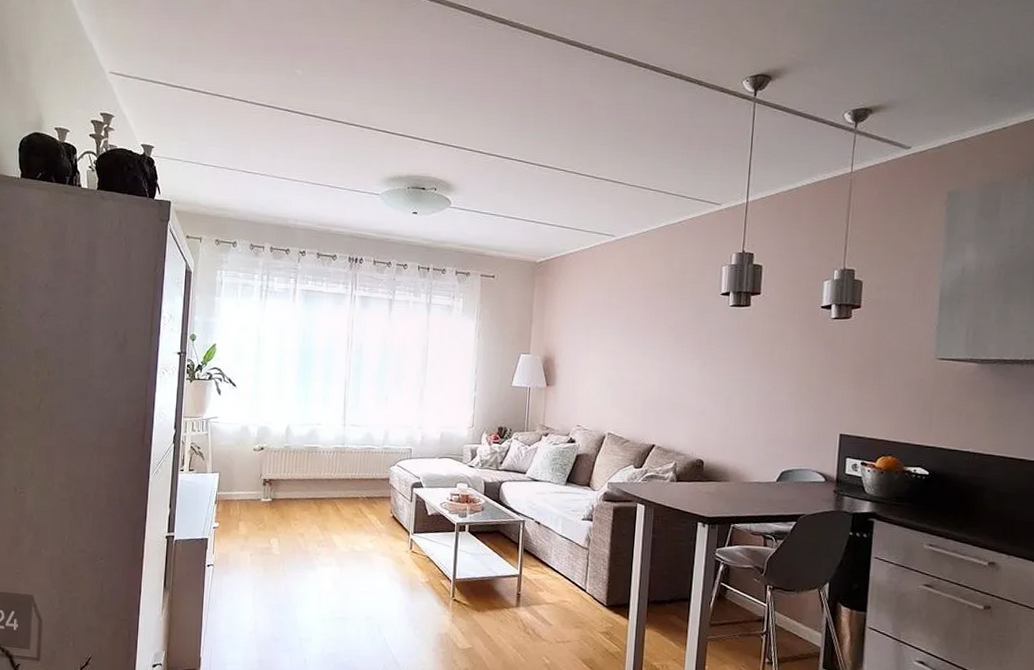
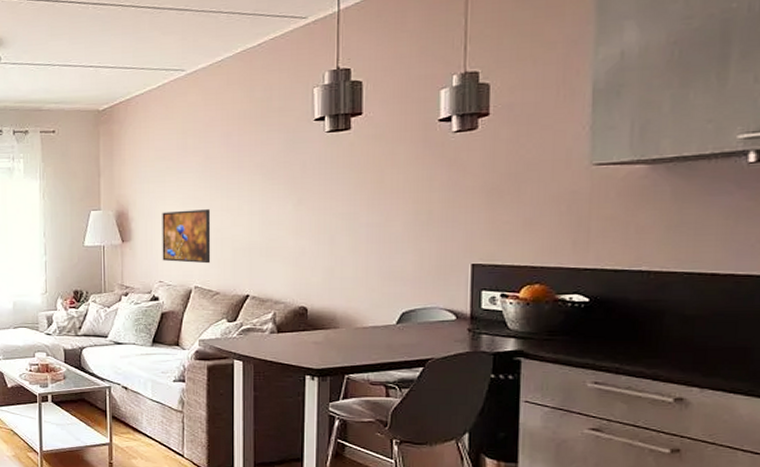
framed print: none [581,362,628,413] -> present [162,209,211,264]

